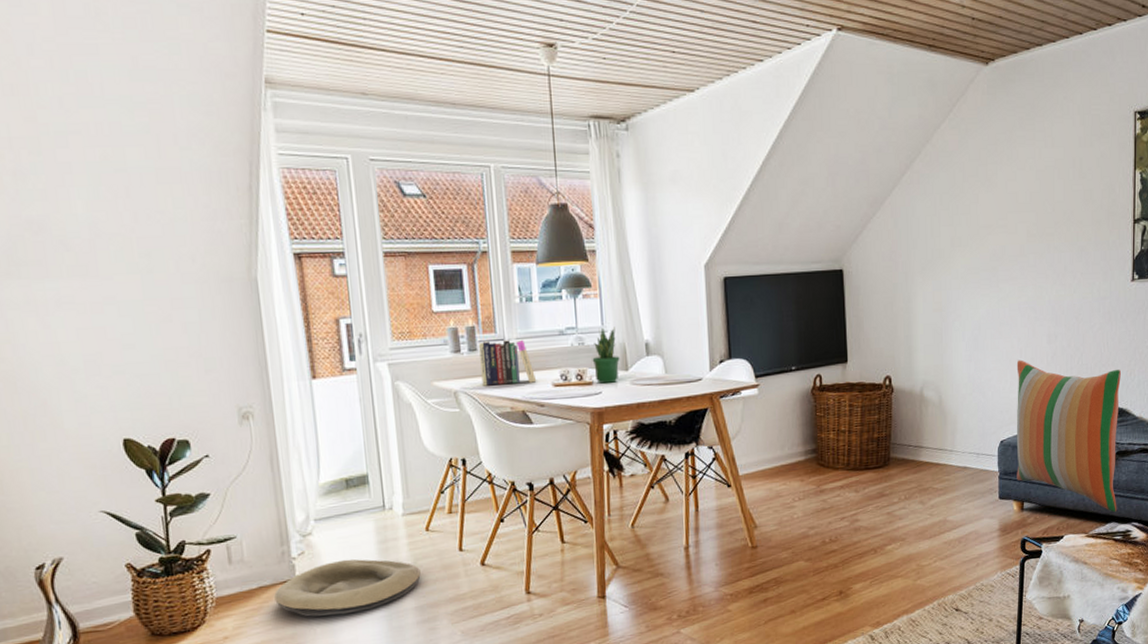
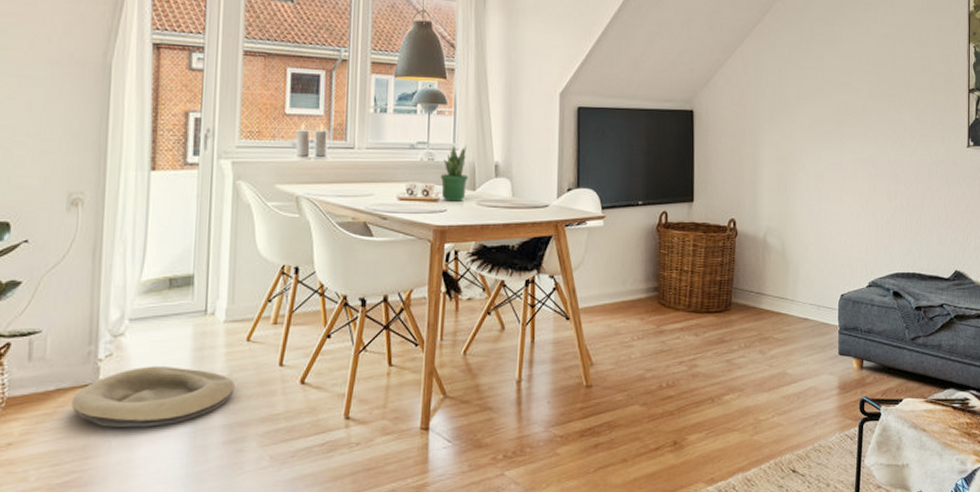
books: present [479,339,537,386] -> none [326,148,382,194]
pillow: present [1016,360,1121,512] -> none [856,214,958,378]

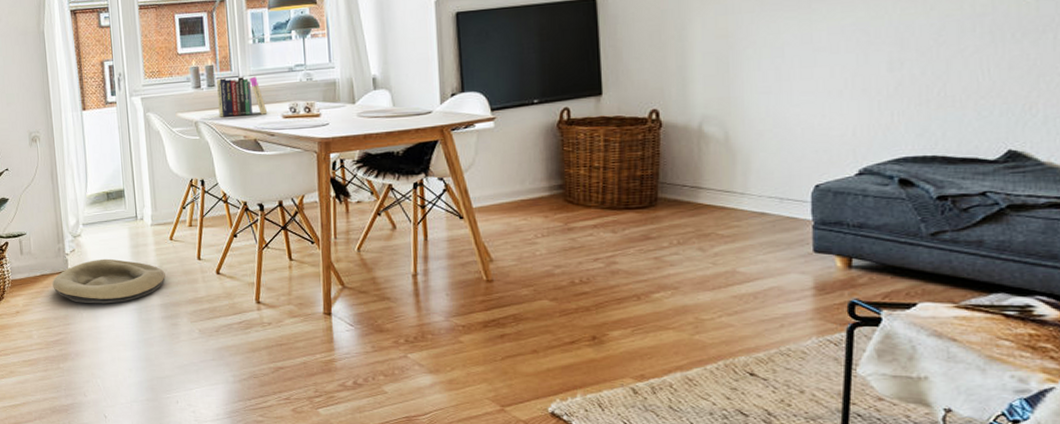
books: none [326,148,382,194] -> present [217,76,268,117]
planter: present [440,145,468,201] -> none [320,63,347,116]

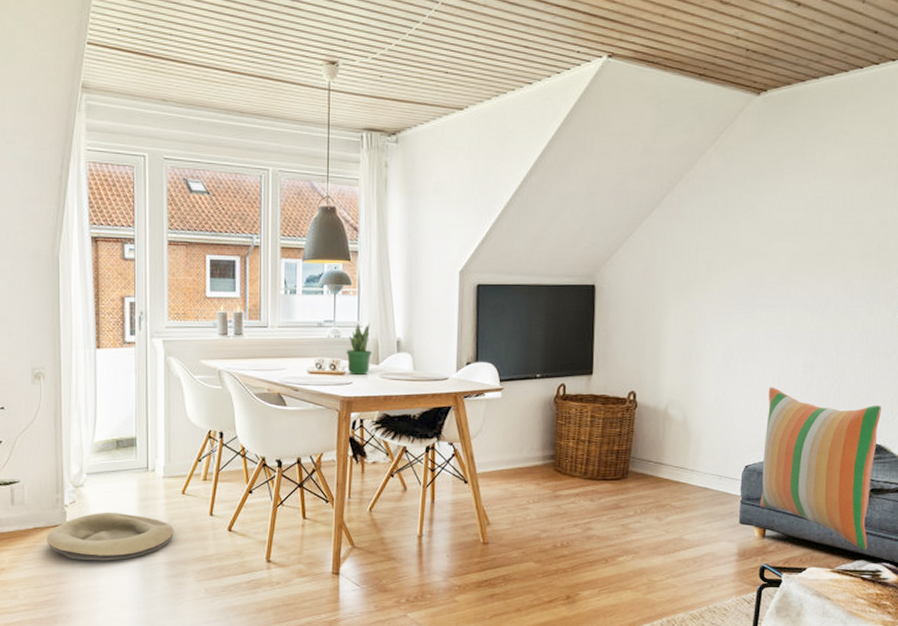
books: present [217,76,268,117] -> none [244,327,294,368]
planter: none [320,63,347,116] -> present [346,323,372,375]
pillow: none [839,91,1013,280] -> present [760,387,881,550]

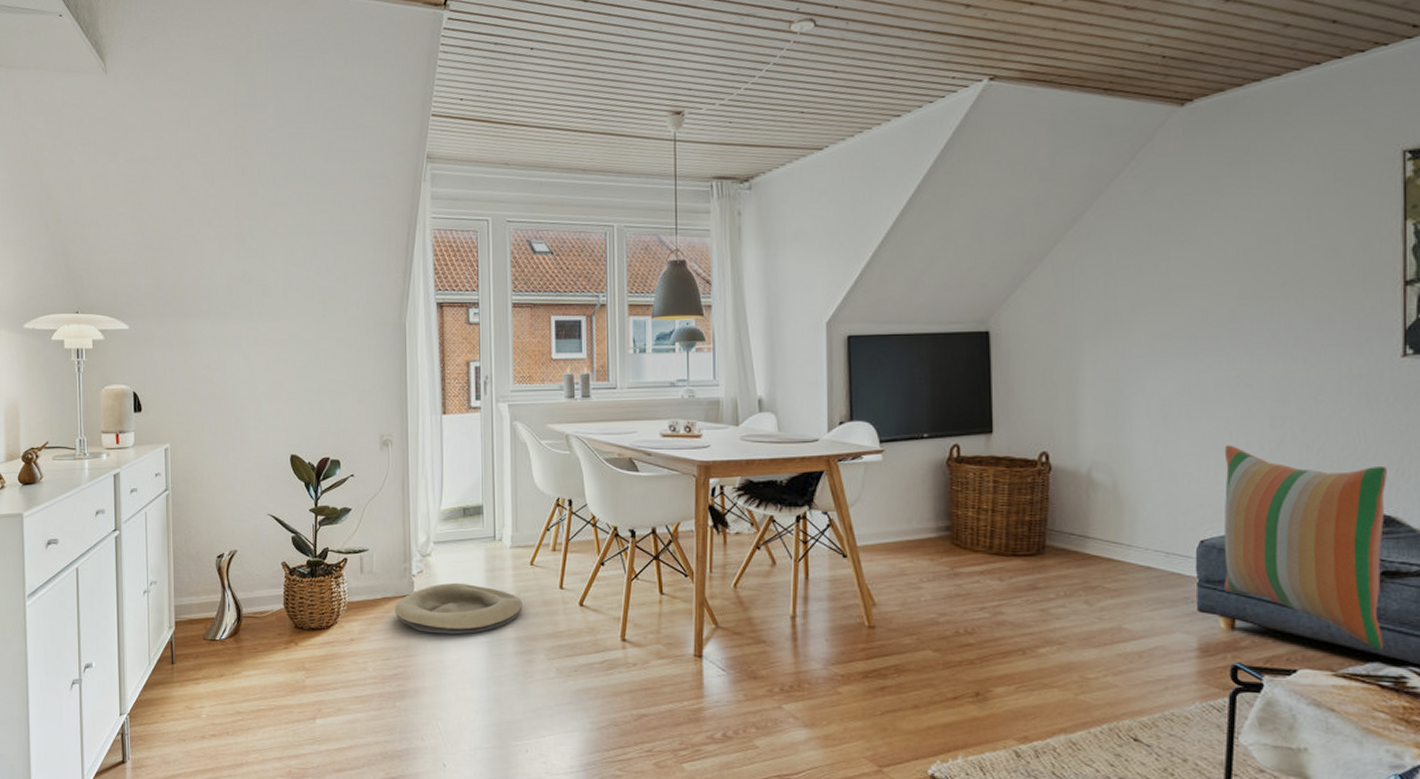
planter: present [346,323,372,375] -> none [702,381,731,437]

